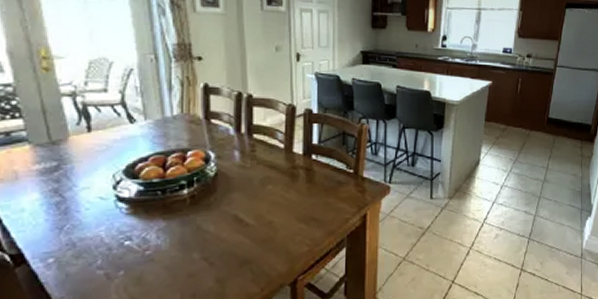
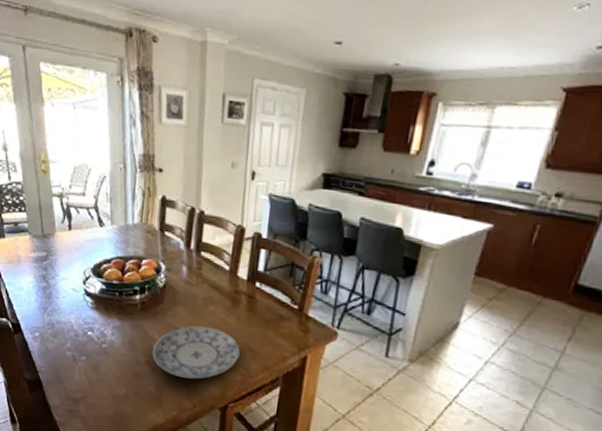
plate: none [208,206,303,265] -> present [152,325,240,380]

